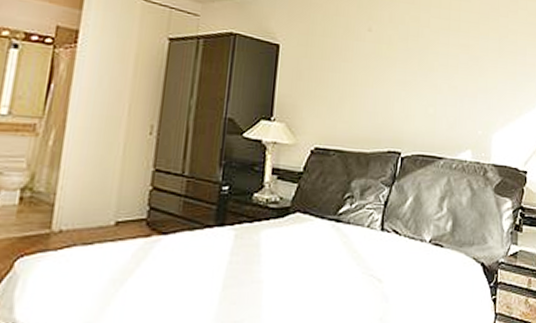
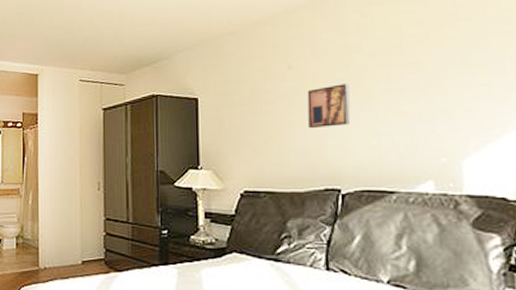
wall art: none [380,53,417,93] -> present [307,83,351,129]

